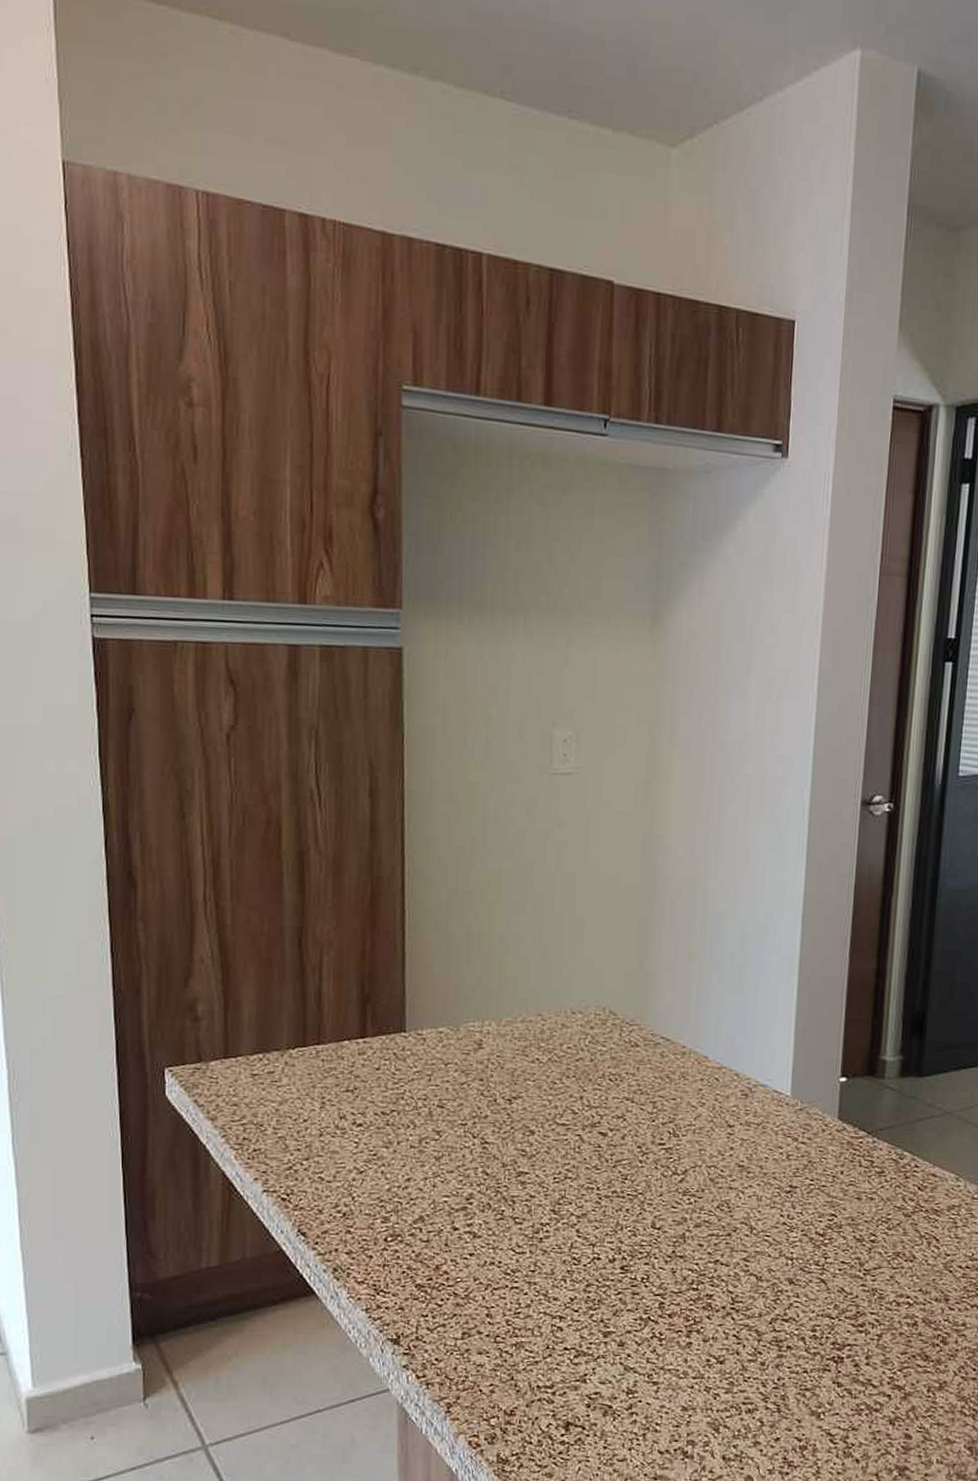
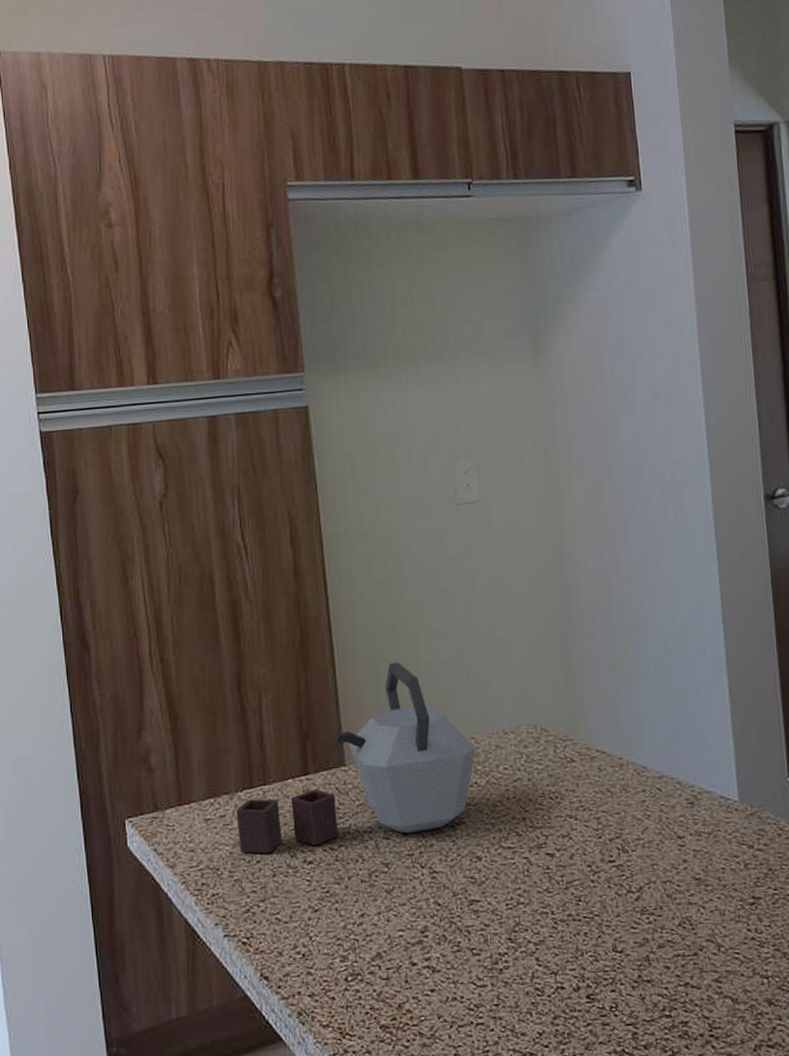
kettle: none [285,931,542,1113] -> present [236,662,476,854]

